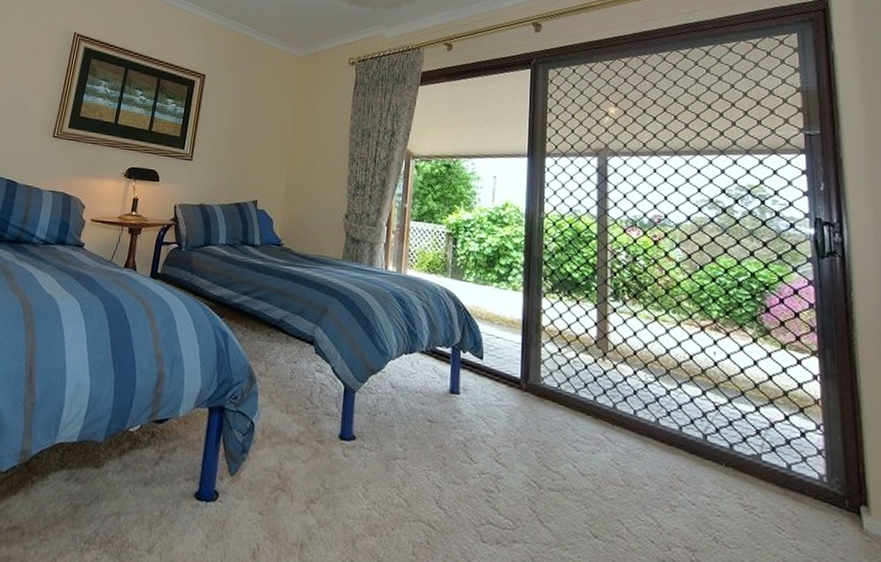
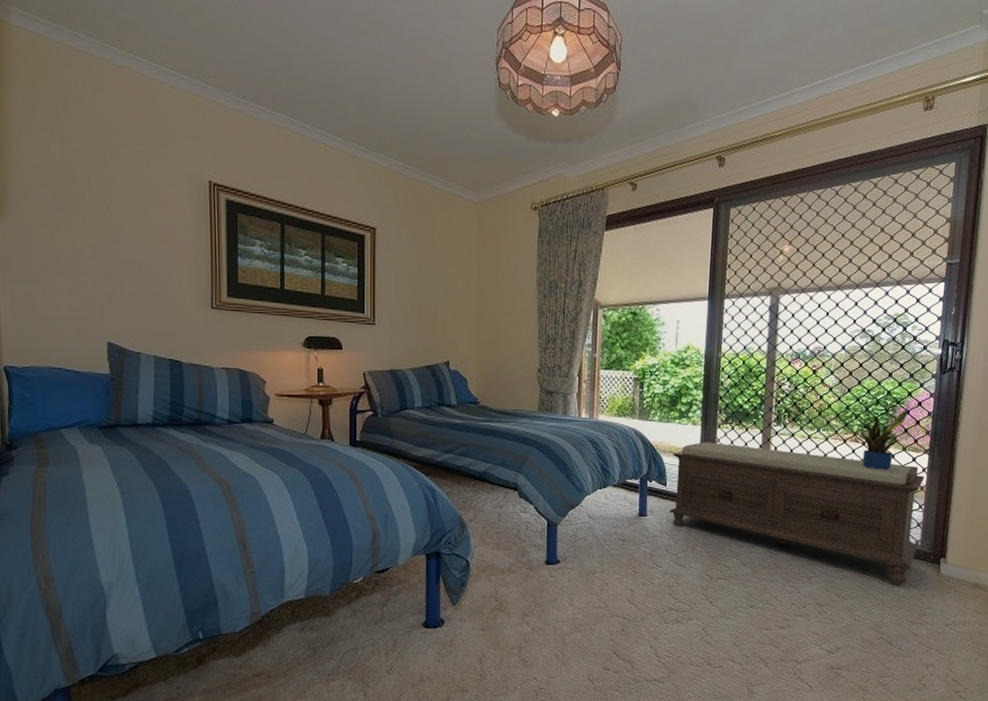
bench: none [486,311,824,538] -> present [669,442,925,584]
potted plant: none [719,295,782,373] -> present [859,407,909,471]

